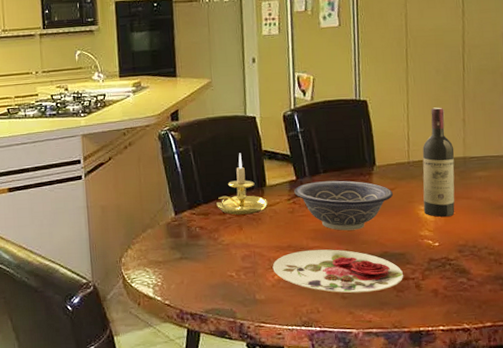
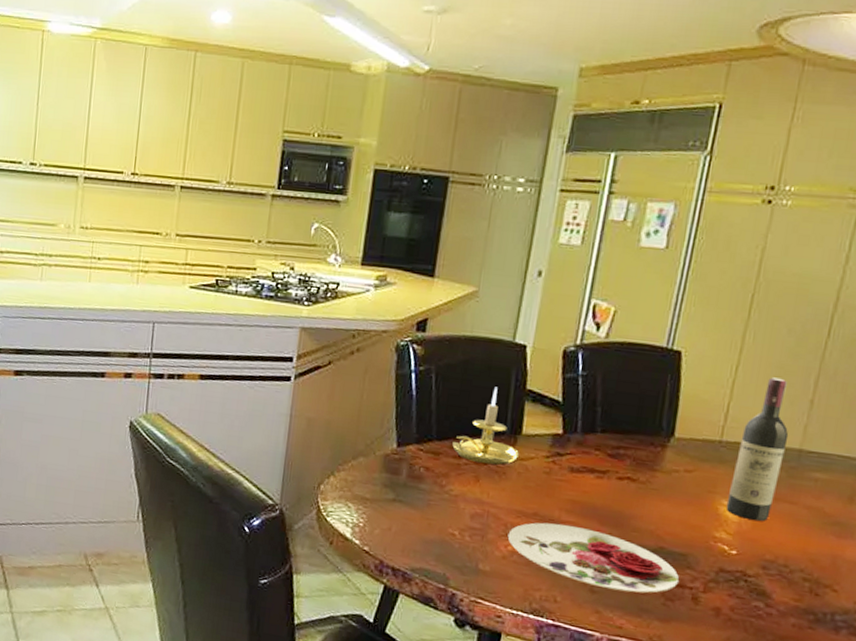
decorative bowl: present [294,180,393,231] -> none [556,441,689,513]

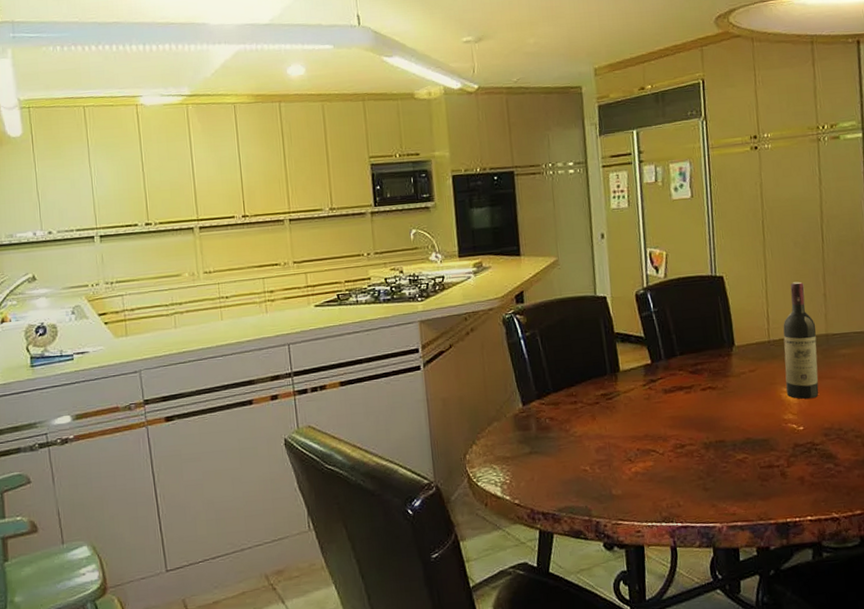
candle holder: present [452,386,520,465] -> none [567,336,622,404]
plate: present [507,522,679,593] -> none [629,437,767,484]

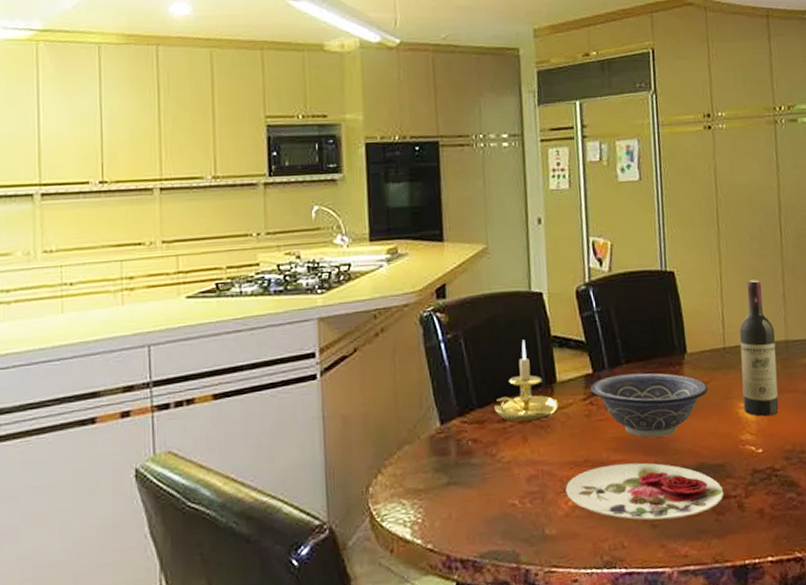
candle holder: none [567,336,622,404] -> present [494,339,559,422]
plate: none [629,437,767,484] -> present [565,462,723,520]
decorative bowl: none [649,363,754,417] -> present [590,372,708,438]

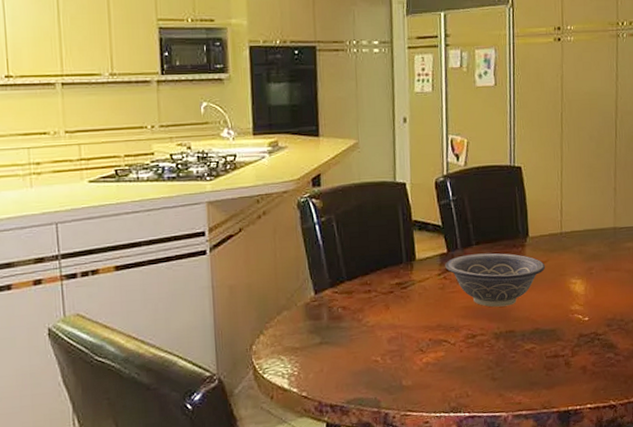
candle holder: present [494,339,559,422] -> none [361,223,418,293]
plate: present [565,462,723,520] -> none [420,327,553,374]
wine bottle: present [739,279,779,416] -> none [574,175,605,291]

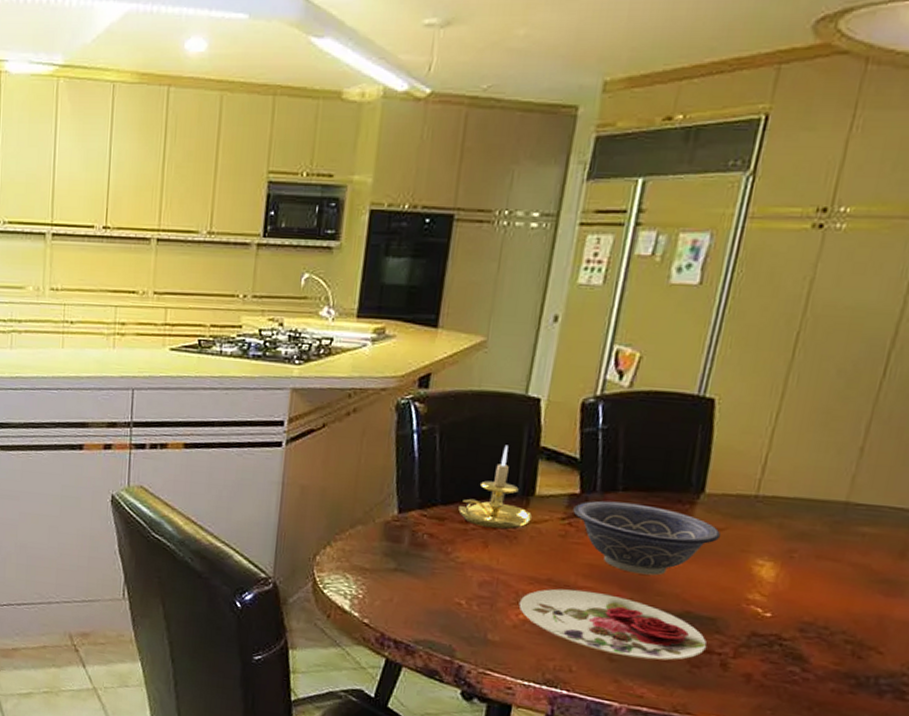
candle holder: none [361,223,418,293] -> present [458,445,533,529]
plate: none [420,327,553,374] -> present [518,588,707,661]

